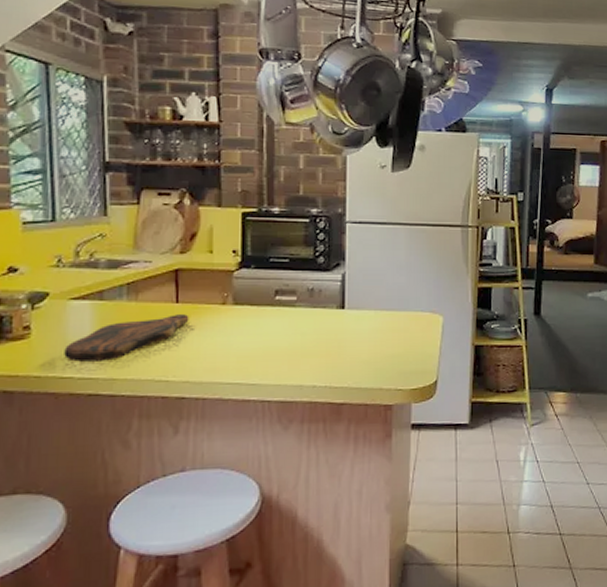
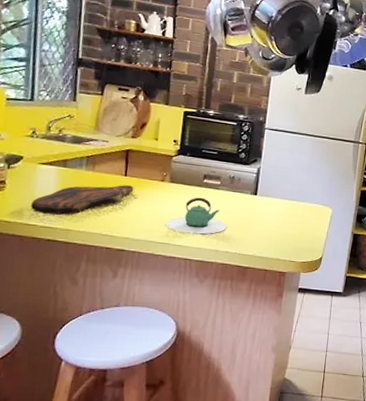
teapot: none [233,319,311,368] -> present [165,197,227,235]

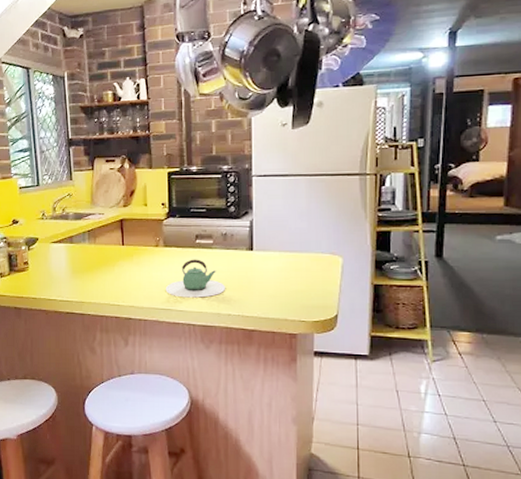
cutting board: present [31,185,134,216] -> none [50,254,132,290]

